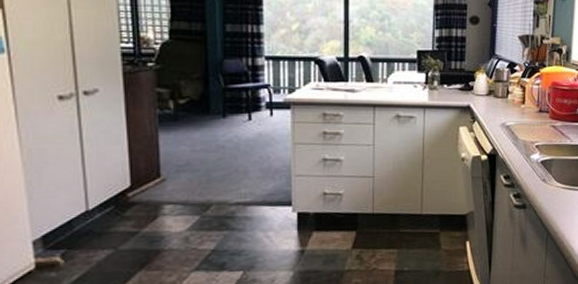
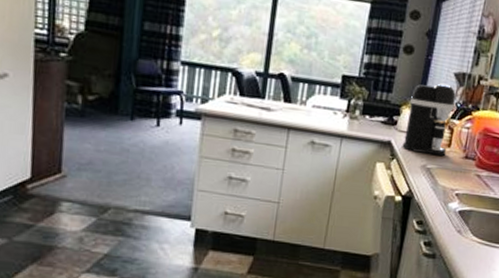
coffee maker: none [481,47,523,114] -> present [402,83,456,156]

